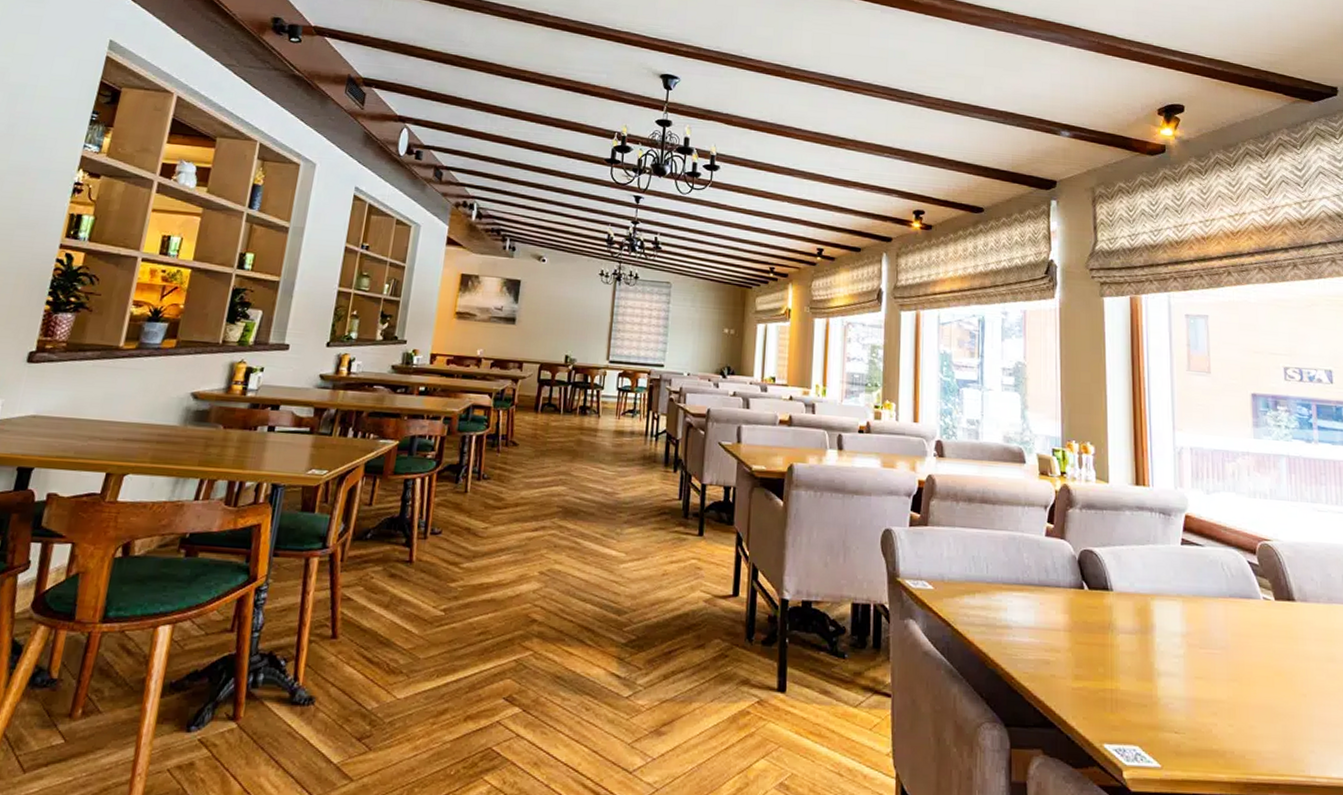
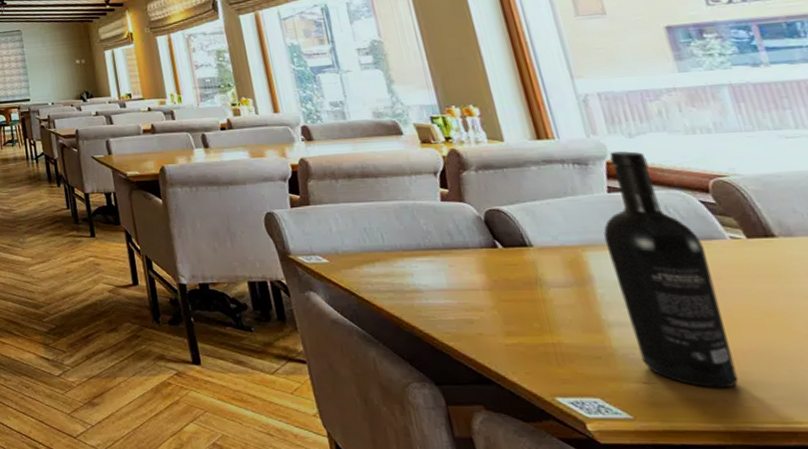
wine bottle: none [1170,506,1246,741] -> present [603,151,739,389]

